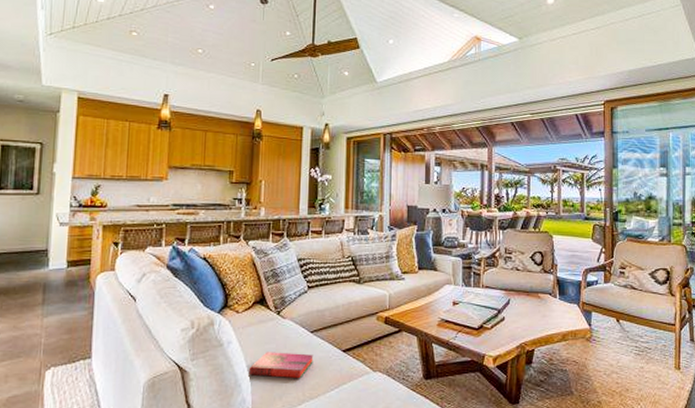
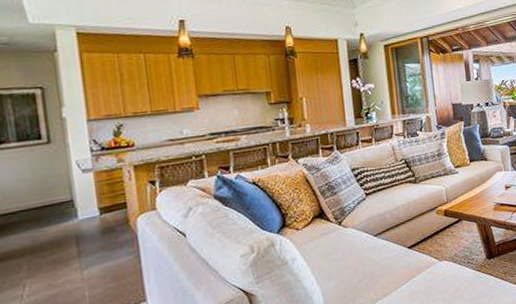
hardback book: present [248,352,314,379] -> none [317,256,381,287]

